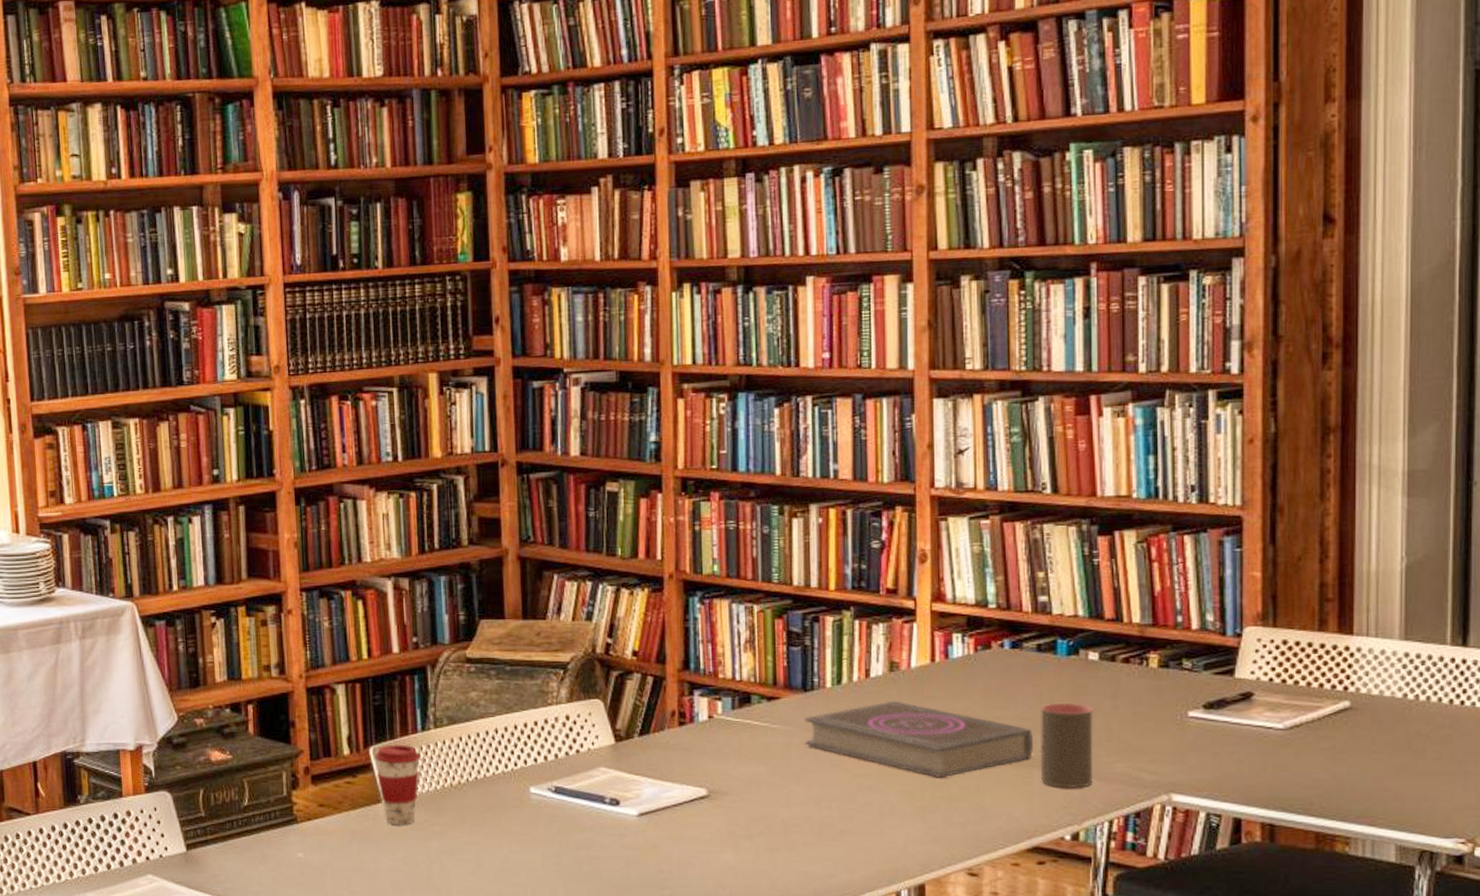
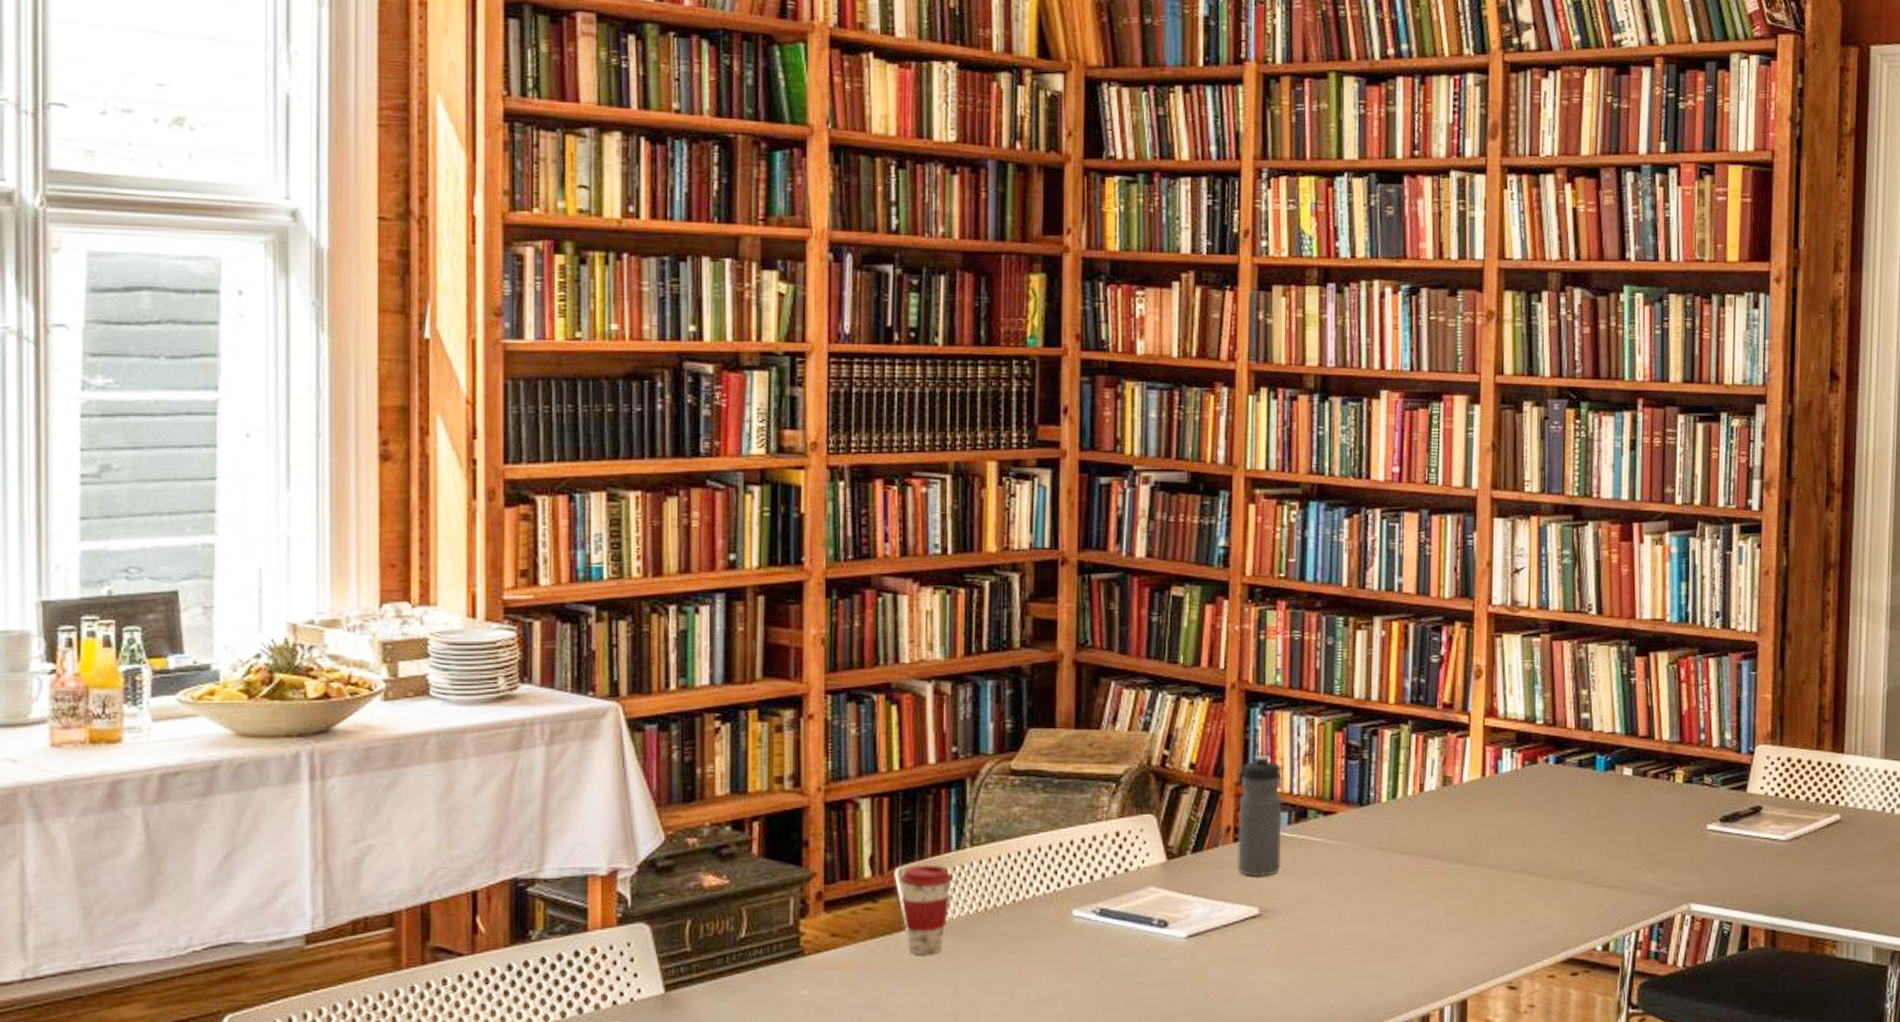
water bottle: none [682,642,727,760] -> present [1237,755,1281,877]
book: present [805,700,1033,778] -> none [1359,815,1572,892]
cup: present [1040,702,1093,789] -> none [1576,816,1625,901]

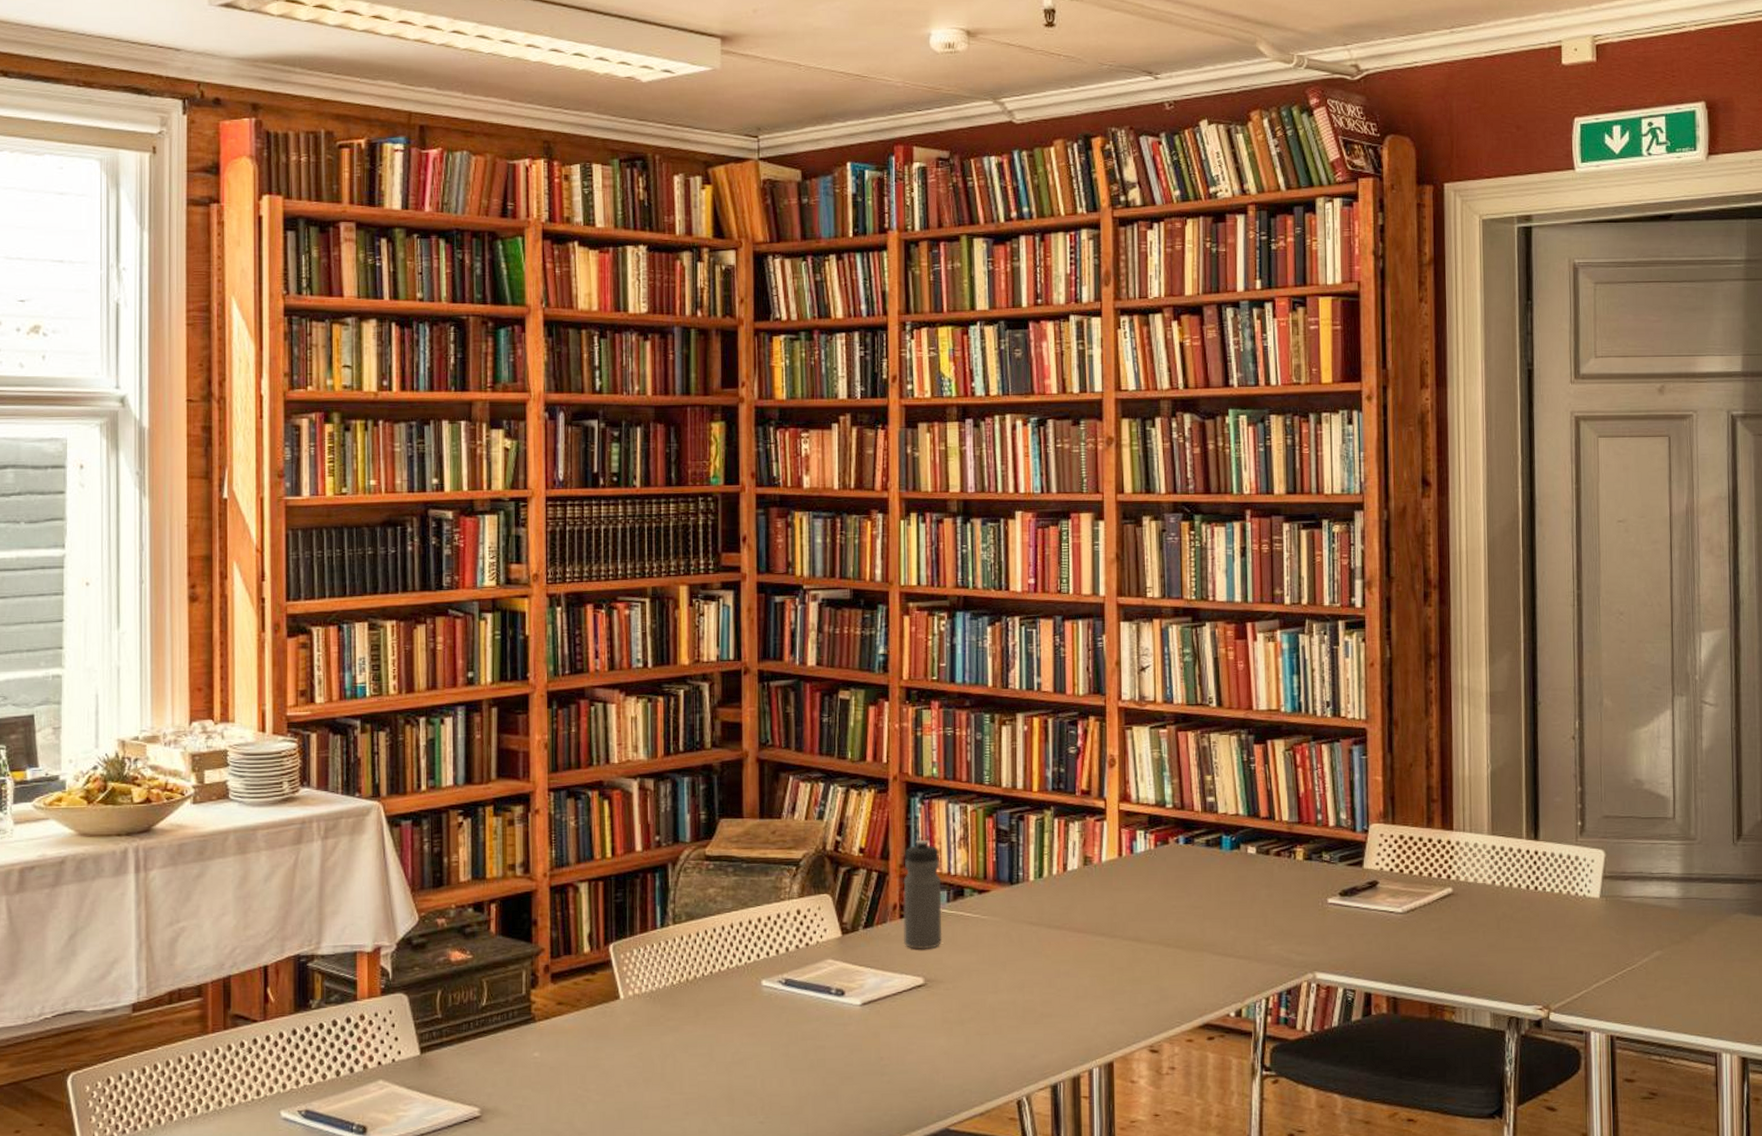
coffee cup: present [899,864,954,954] -> none [614,940,660,1020]

